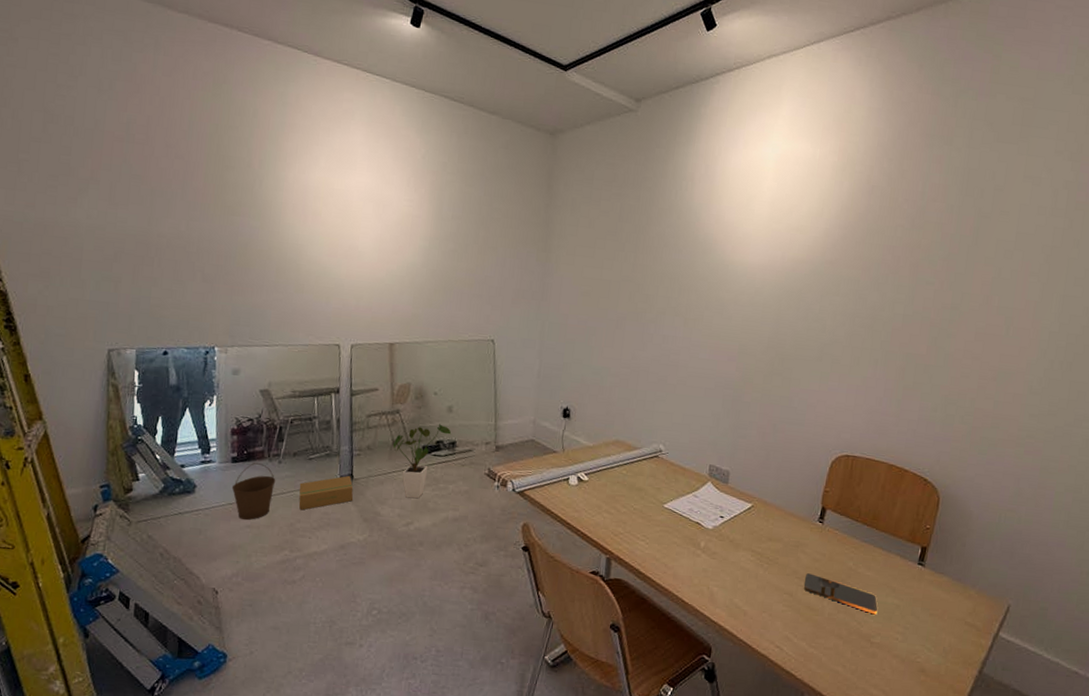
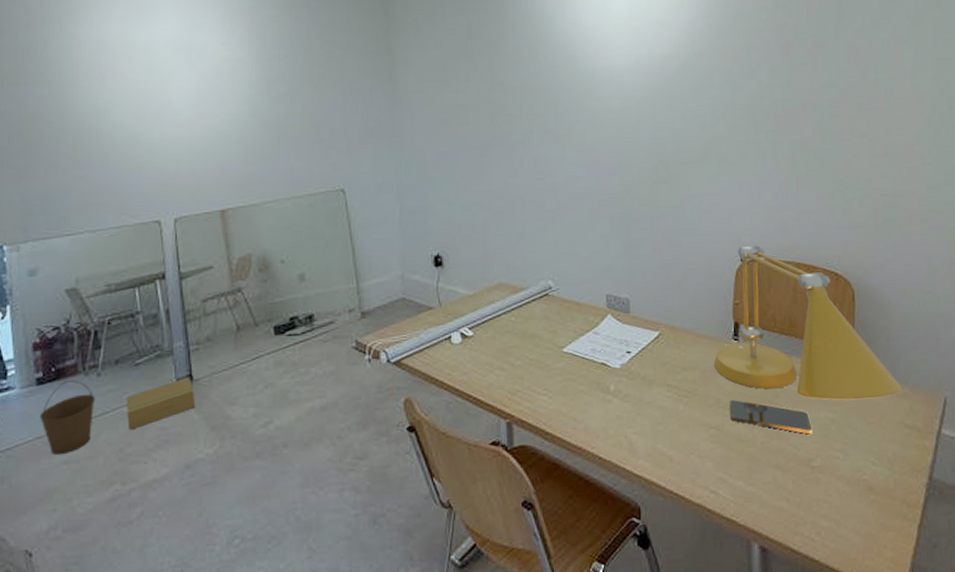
house plant: present [393,424,452,499] -> none [237,297,307,392]
table lamp: none [797,441,970,595] -> present [714,245,903,400]

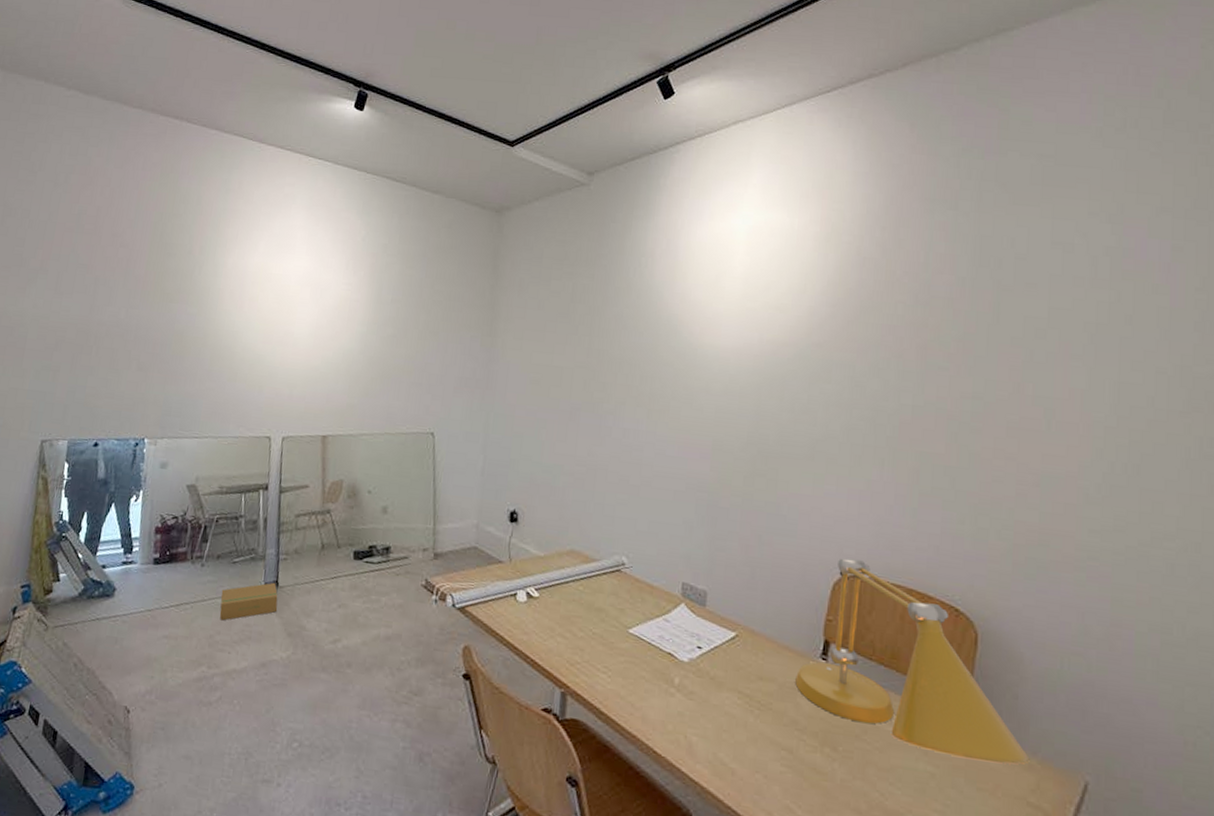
bucket: present [39,379,96,455] -> none [151,564,198,630]
phone: present [730,400,813,435] -> none [807,724,906,785]

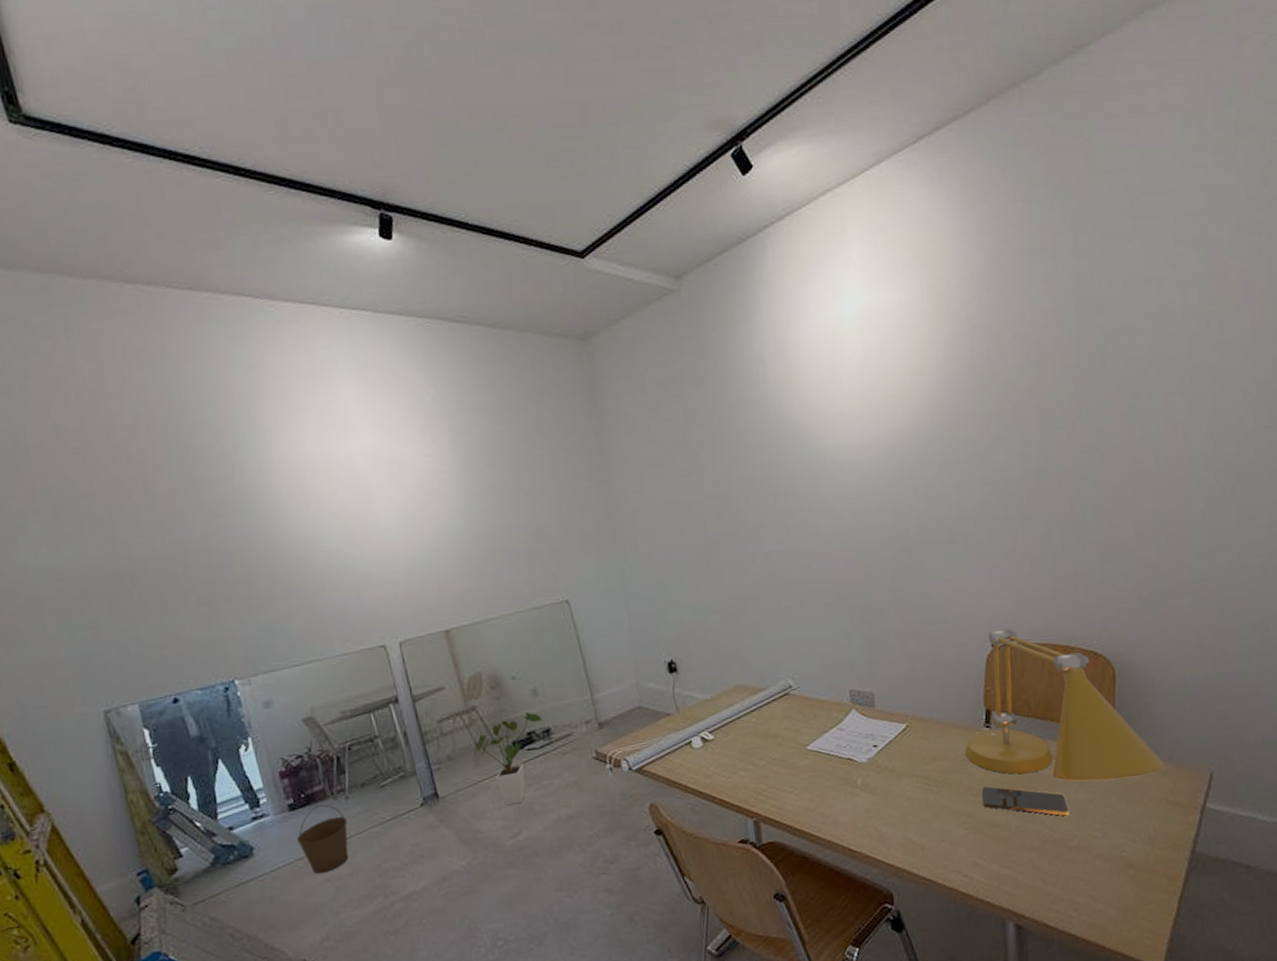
bucket: none [151,564,198,630] -> present [296,804,349,874]
box: present [220,582,278,621] -> none [376,795,444,848]
house plant: none [322,526,386,612] -> present [476,712,543,806]
phone: none [807,724,906,785] -> present [982,786,1070,816]

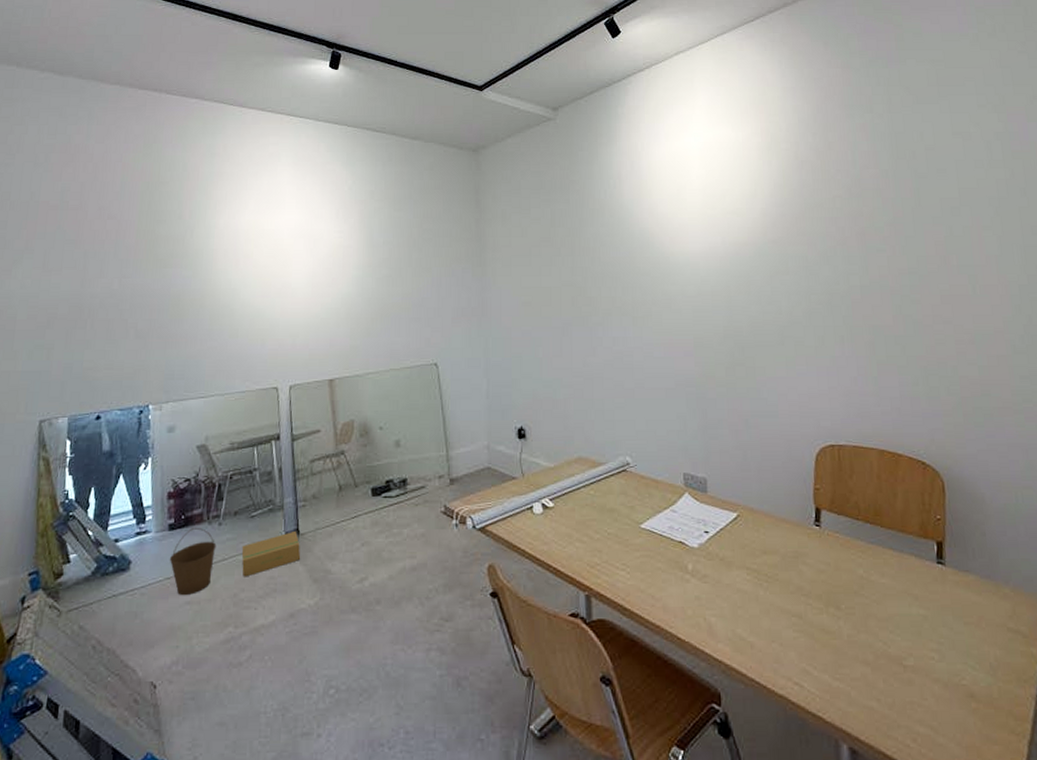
box: none [376,795,444,848] -> present [241,530,300,577]
house plant: present [476,712,543,806] -> none [339,461,401,549]
table lamp: present [965,629,1167,781] -> none [795,430,1004,597]
phone: present [982,786,1070,816] -> none [813,588,904,631]

